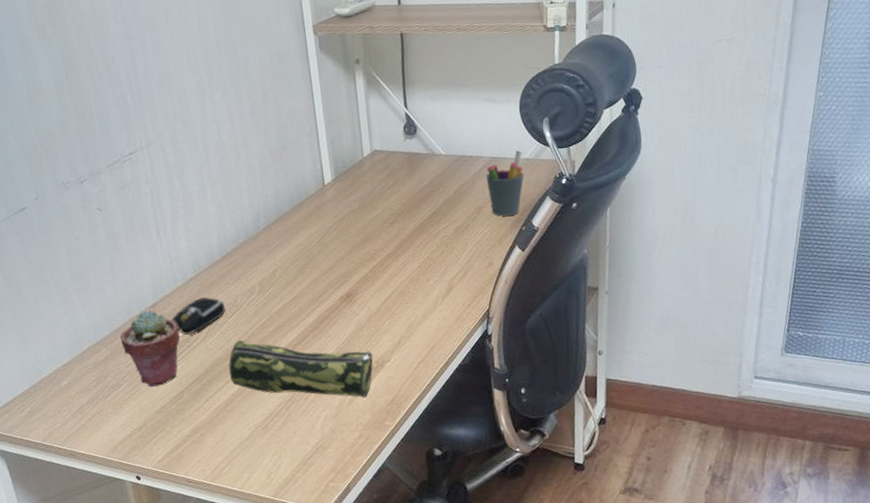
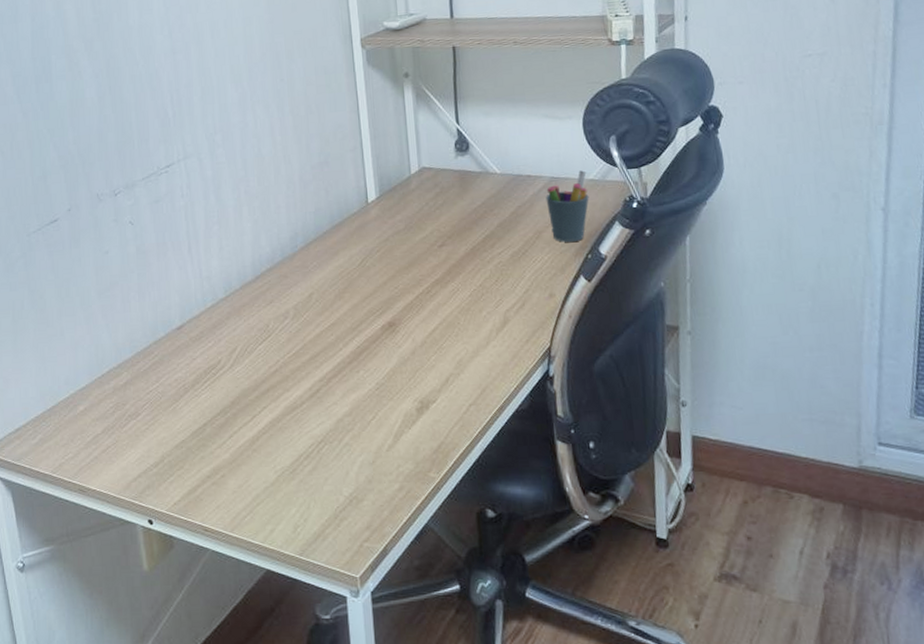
potted succulent: present [120,310,181,387] -> none [143,332,206,418]
computer mouse: present [170,297,226,335] -> none [197,320,257,361]
pencil case: present [228,340,374,398] -> none [256,369,418,443]

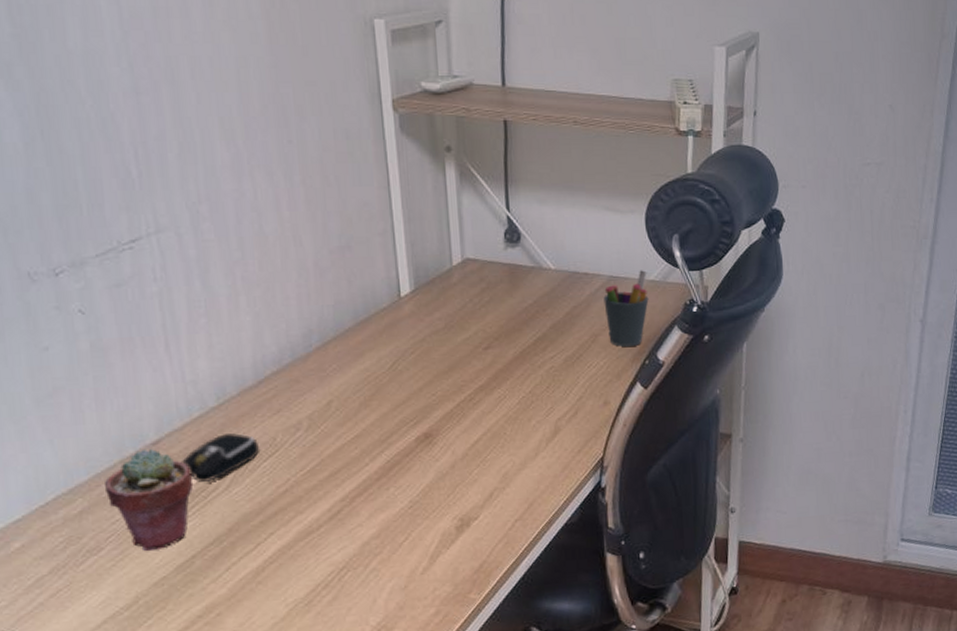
potted succulent: none [143,332,206,418] -> present [105,448,194,551]
computer mouse: none [197,320,257,361] -> present [180,433,261,482]

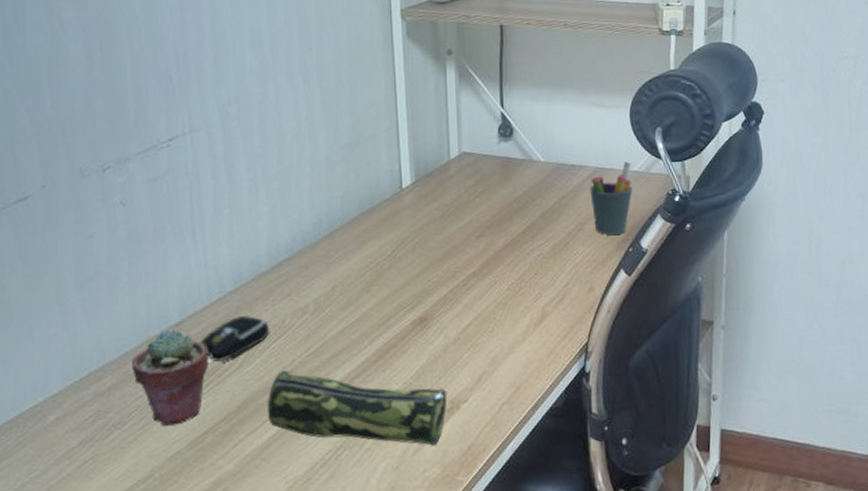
pencil case: none [260,489,458,564] -> present [267,370,449,446]

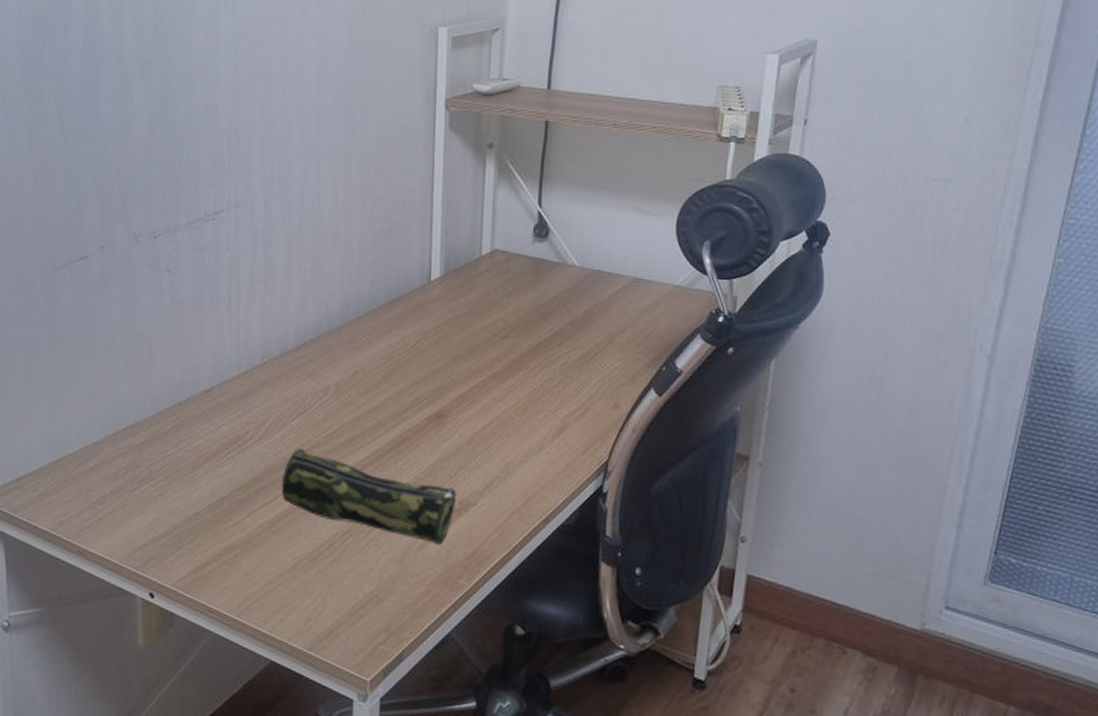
potted succulent: present [132,329,209,426] -> none [163,395,233,487]
computer mouse: present [199,316,270,362] -> none [225,390,291,432]
pen holder: present [590,161,633,235] -> none [625,274,673,351]

